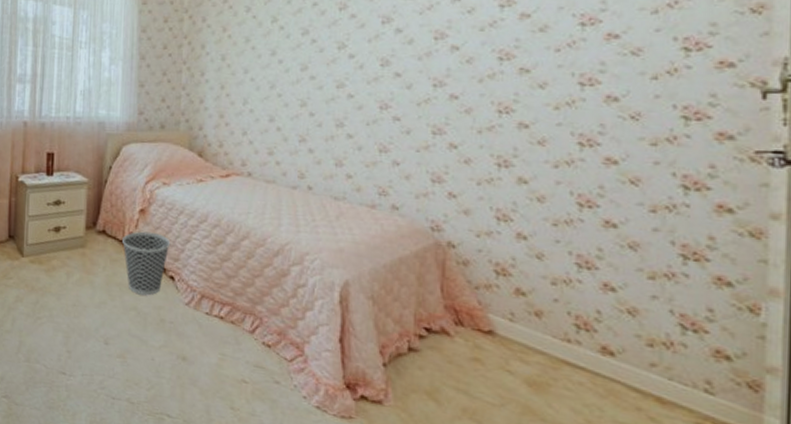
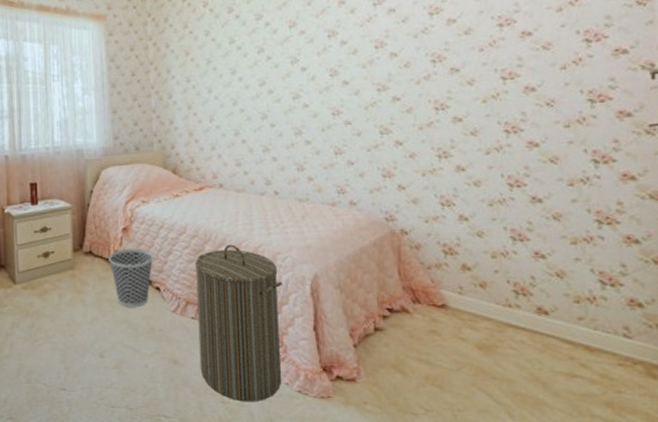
laundry hamper: none [210,238,309,413] -> present [195,244,283,402]

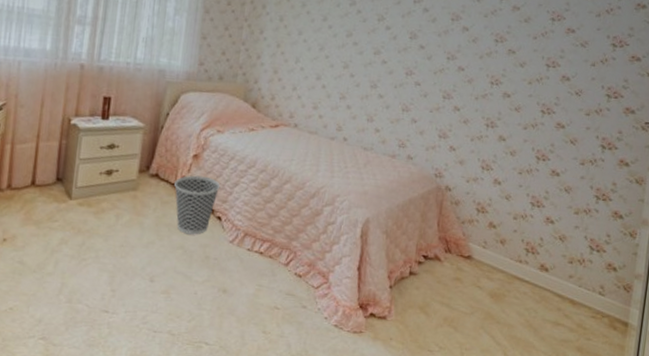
laundry hamper: present [195,244,283,402] -> none [248,182,337,334]

